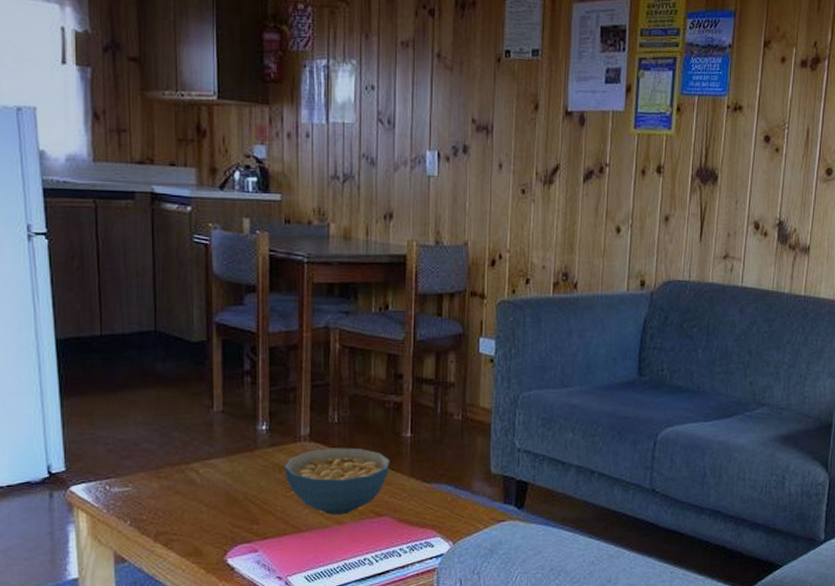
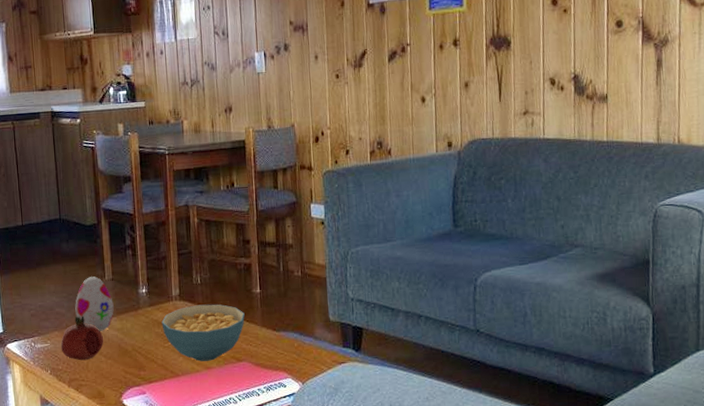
fruit: none [146,454,205,510] -> present [60,316,103,361]
decorative egg: none [170,407,222,475] -> present [75,276,114,331]

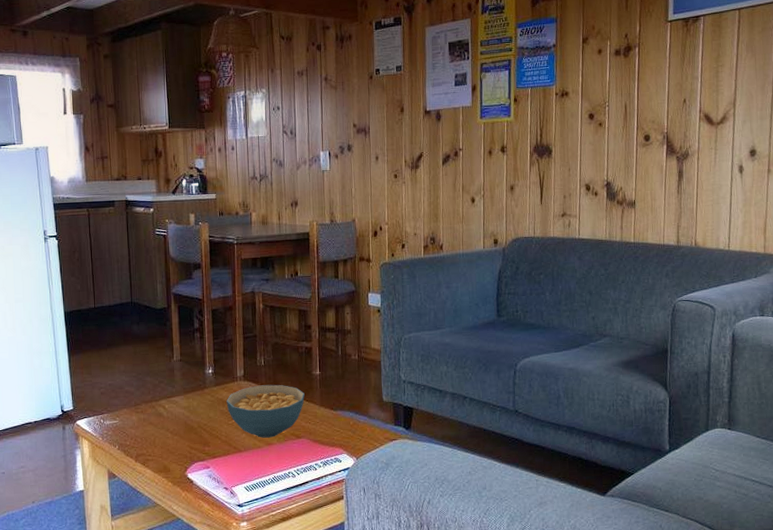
fruit: present [60,316,103,361] -> none [129,394,170,437]
decorative egg: present [75,276,114,331] -> none [144,357,181,409]

